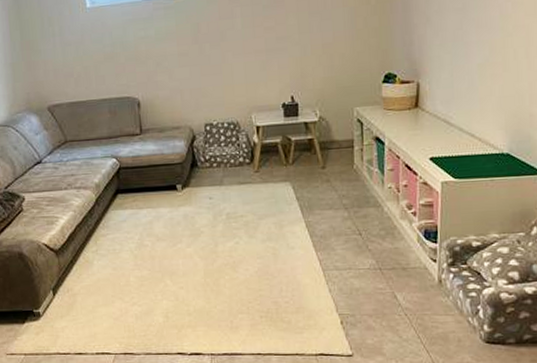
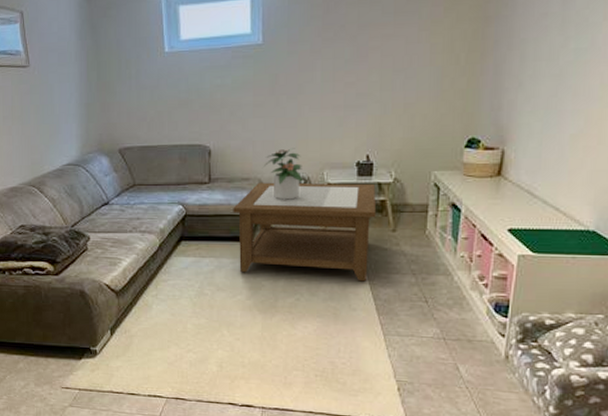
coffee table: none [166,124,306,221] -> present [233,182,377,282]
potted plant: none [192,94,233,146] -> present [263,148,303,200]

